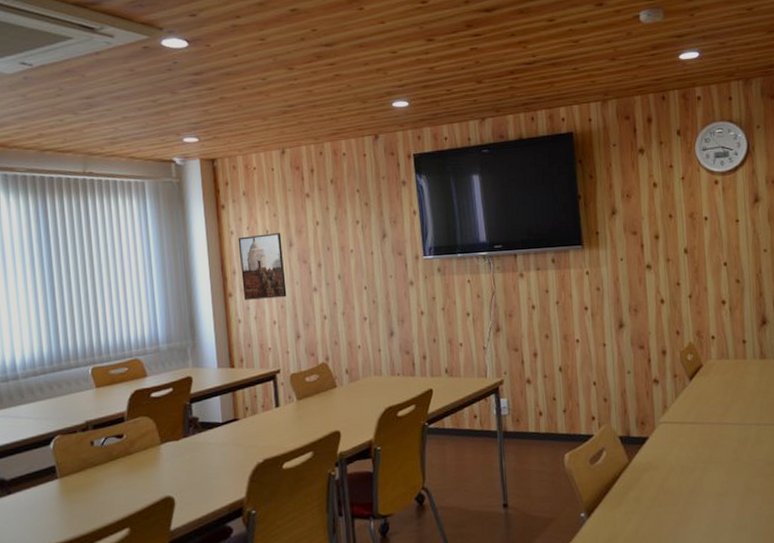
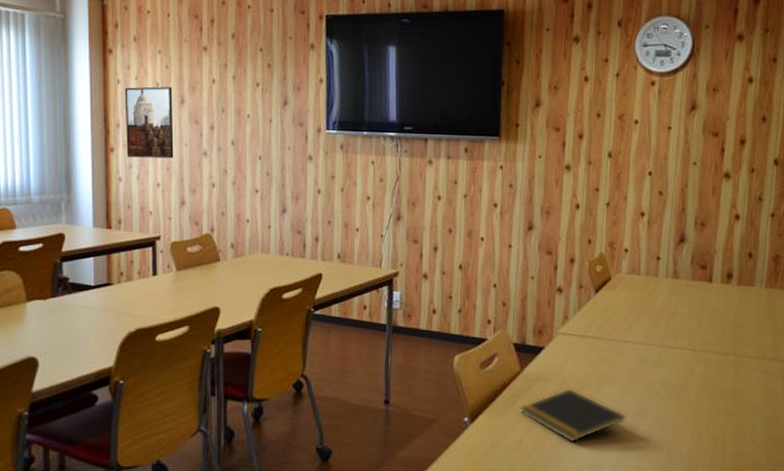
notepad: none [633,474,735,528] -> present [520,388,626,443]

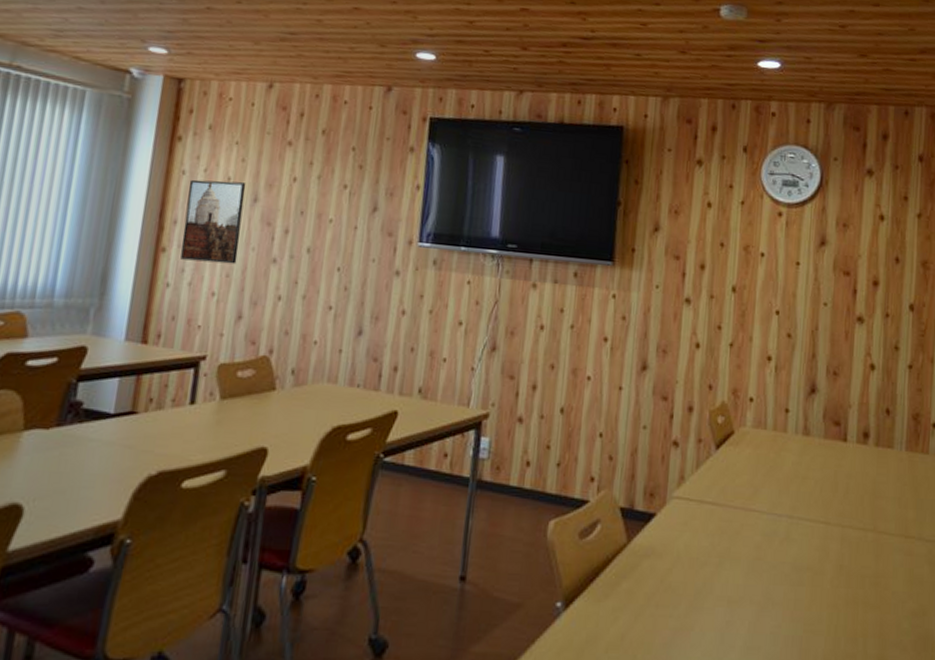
notepad: present [520,388,626,443] -> none [625,567,751,639]

